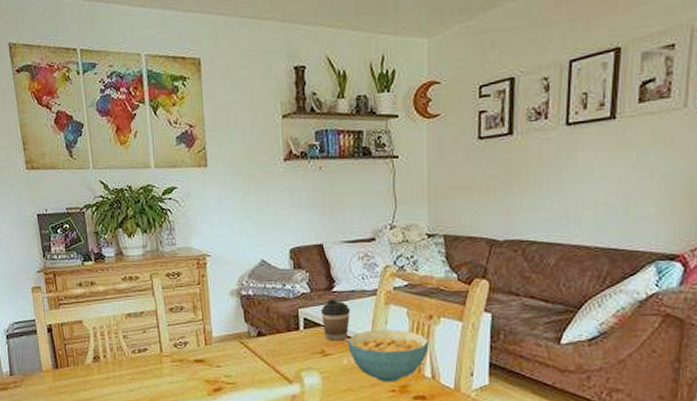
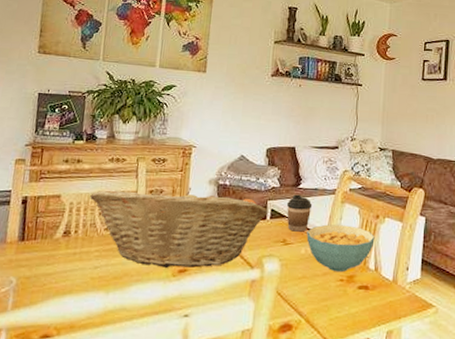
fruit basket: none [111,301,300,387] -> present [90,187,268,268]

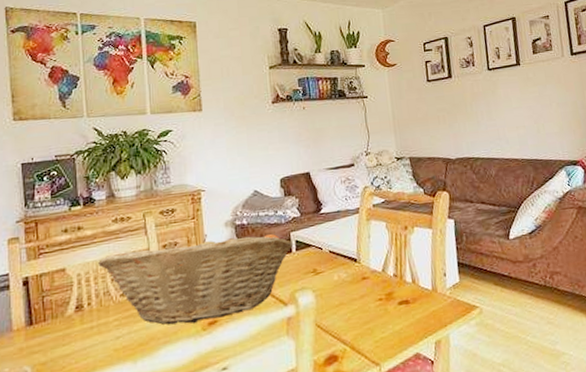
coffee cup: present [286,194,313,232] -> none [310,220,338,260]
cereal bowl: present [306,224,375,273] -> none [336,242,407,292]

